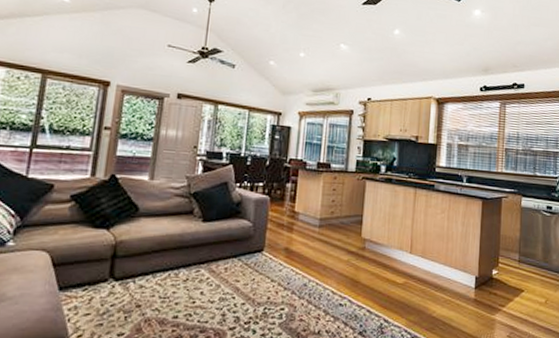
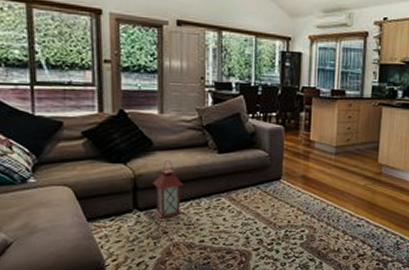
lantern: none [129,226,164,290] -> present [153,159,183,219]

